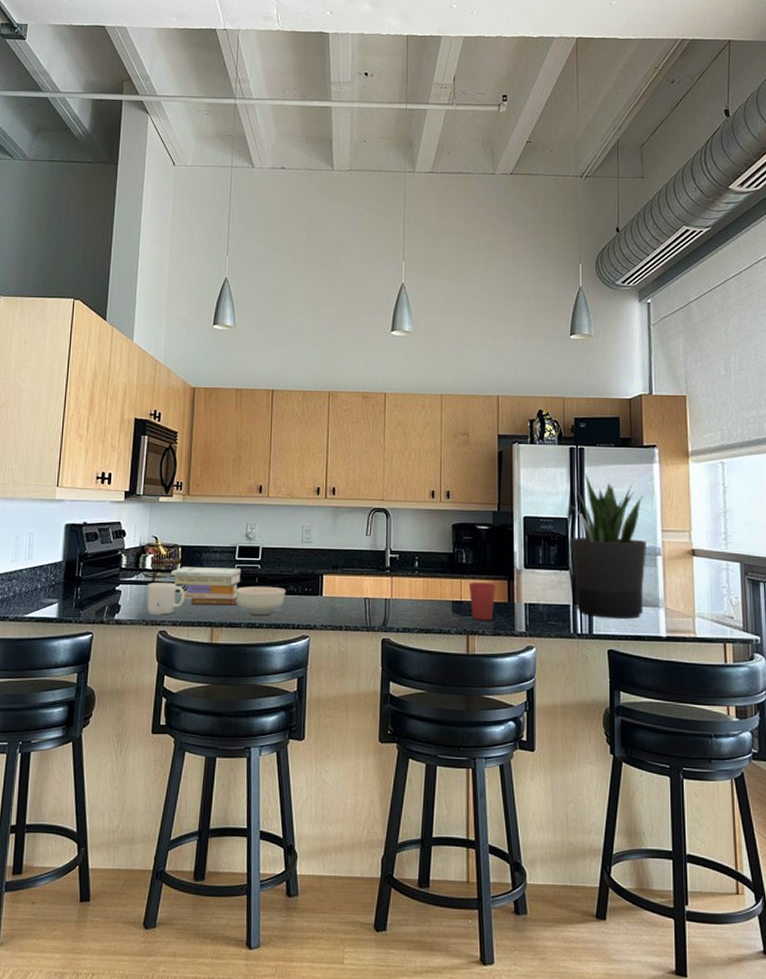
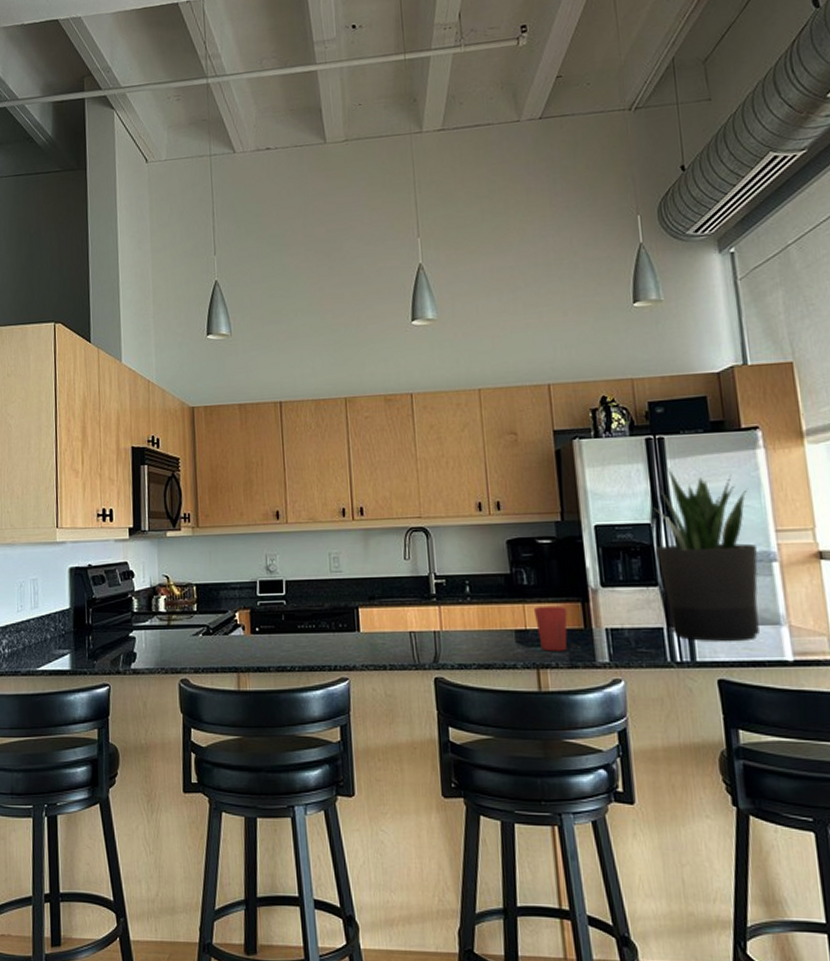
mug: present [147,582,185,615] -> none [162,625,206,662]
books: present [171,567,241,606] -> none [187,606,266,650]
bowl: present [235,586,286,617] -> none [260,624,318,659]

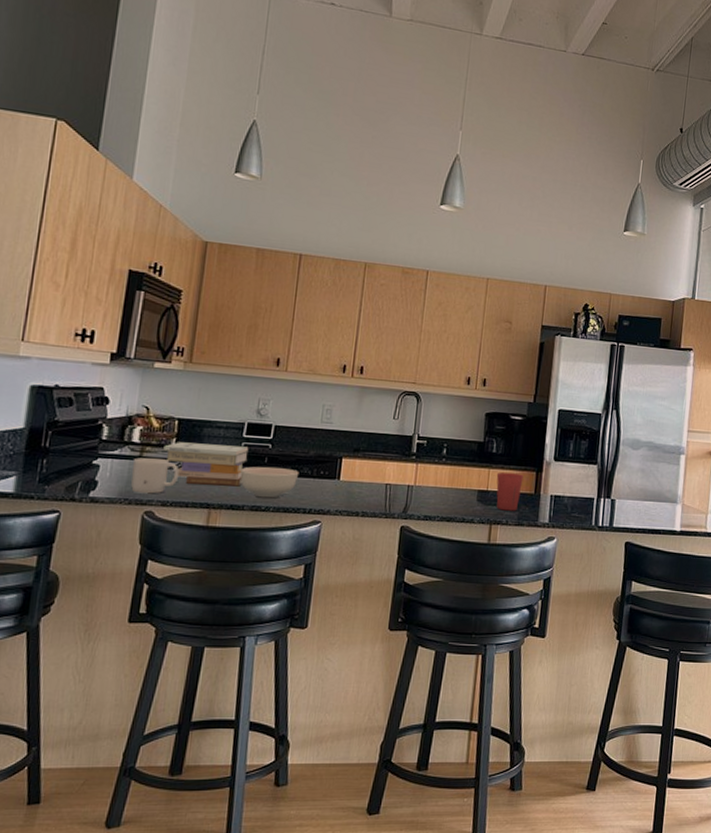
mug: none [162,625,206,662] -> present [131,457,180,494]
books: none [187,606,266,650] -> present [163,442,249,487]
bowl: none [260,624,318,659] -> present [240,466,299,500]
planter: present [654,467,760,641] -> none [600,370,675,513]

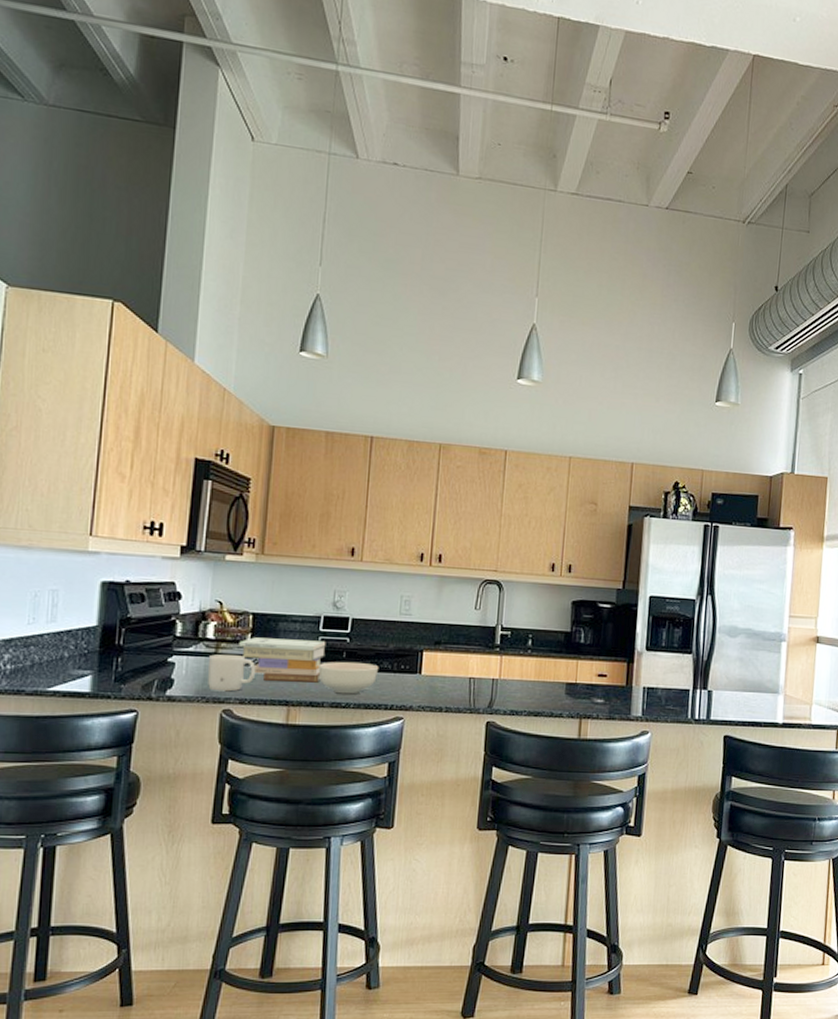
cup: present [496,472,524,511] -> none [585,663,614,705]

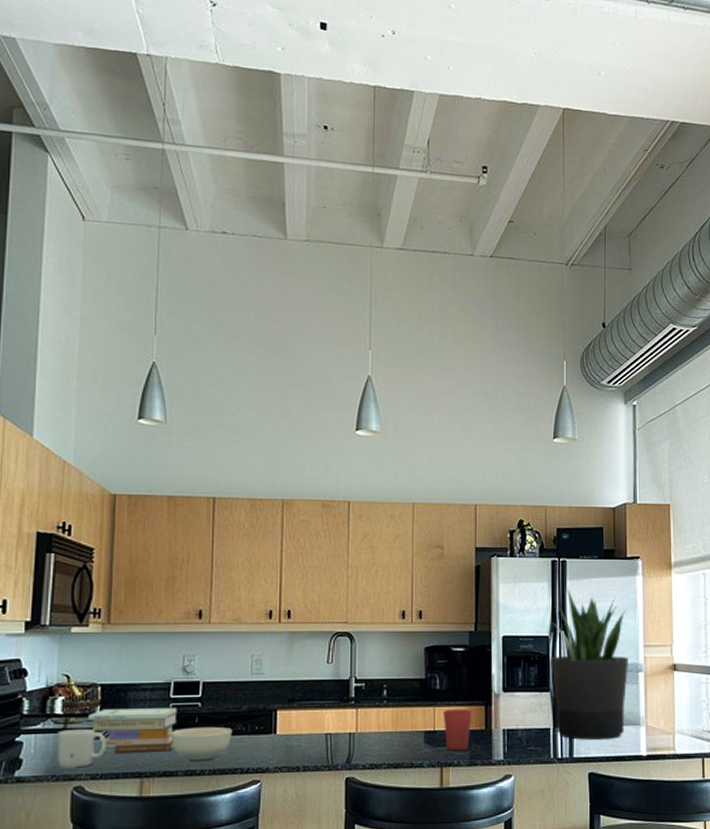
cup: none [585,663,614,705] -> present [442,708,472,751]
planter: none [695,552,774,704] -> present [551,587,628,740]

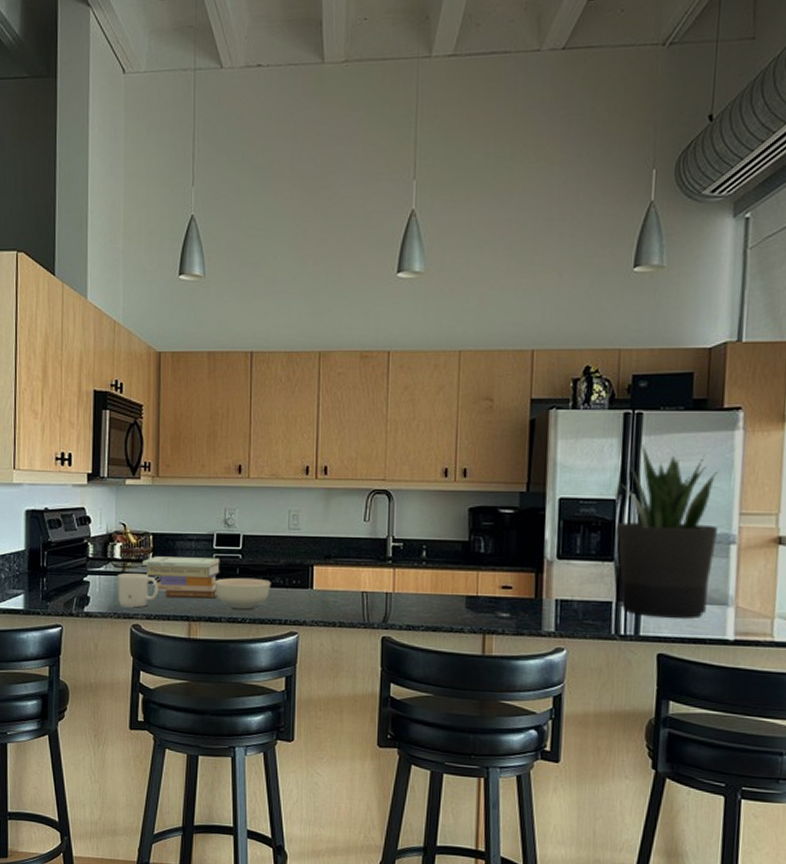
cup: present [442,708,472,751] -> none [487,574,520,619]

